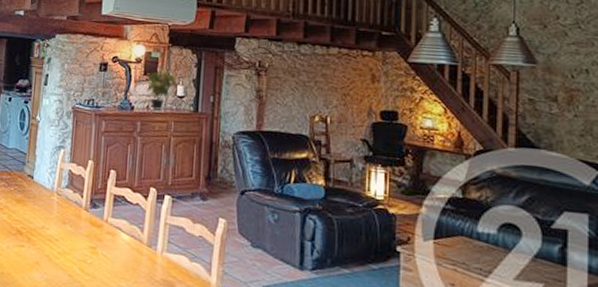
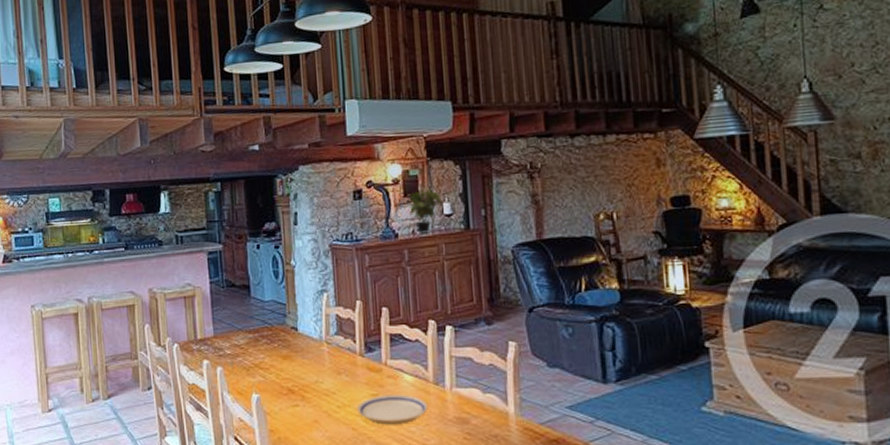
plate: none [76,248,138,278] -> present [357,394,427,425]

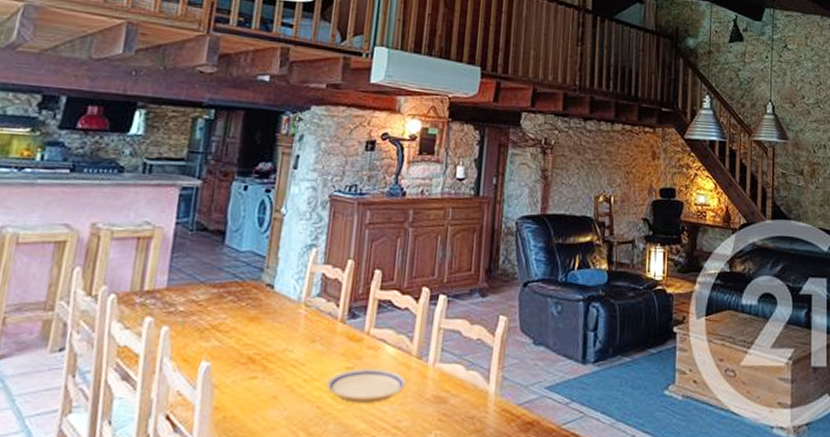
potted plant: present [407,187,442,234] -> none [422,148,456,195]

